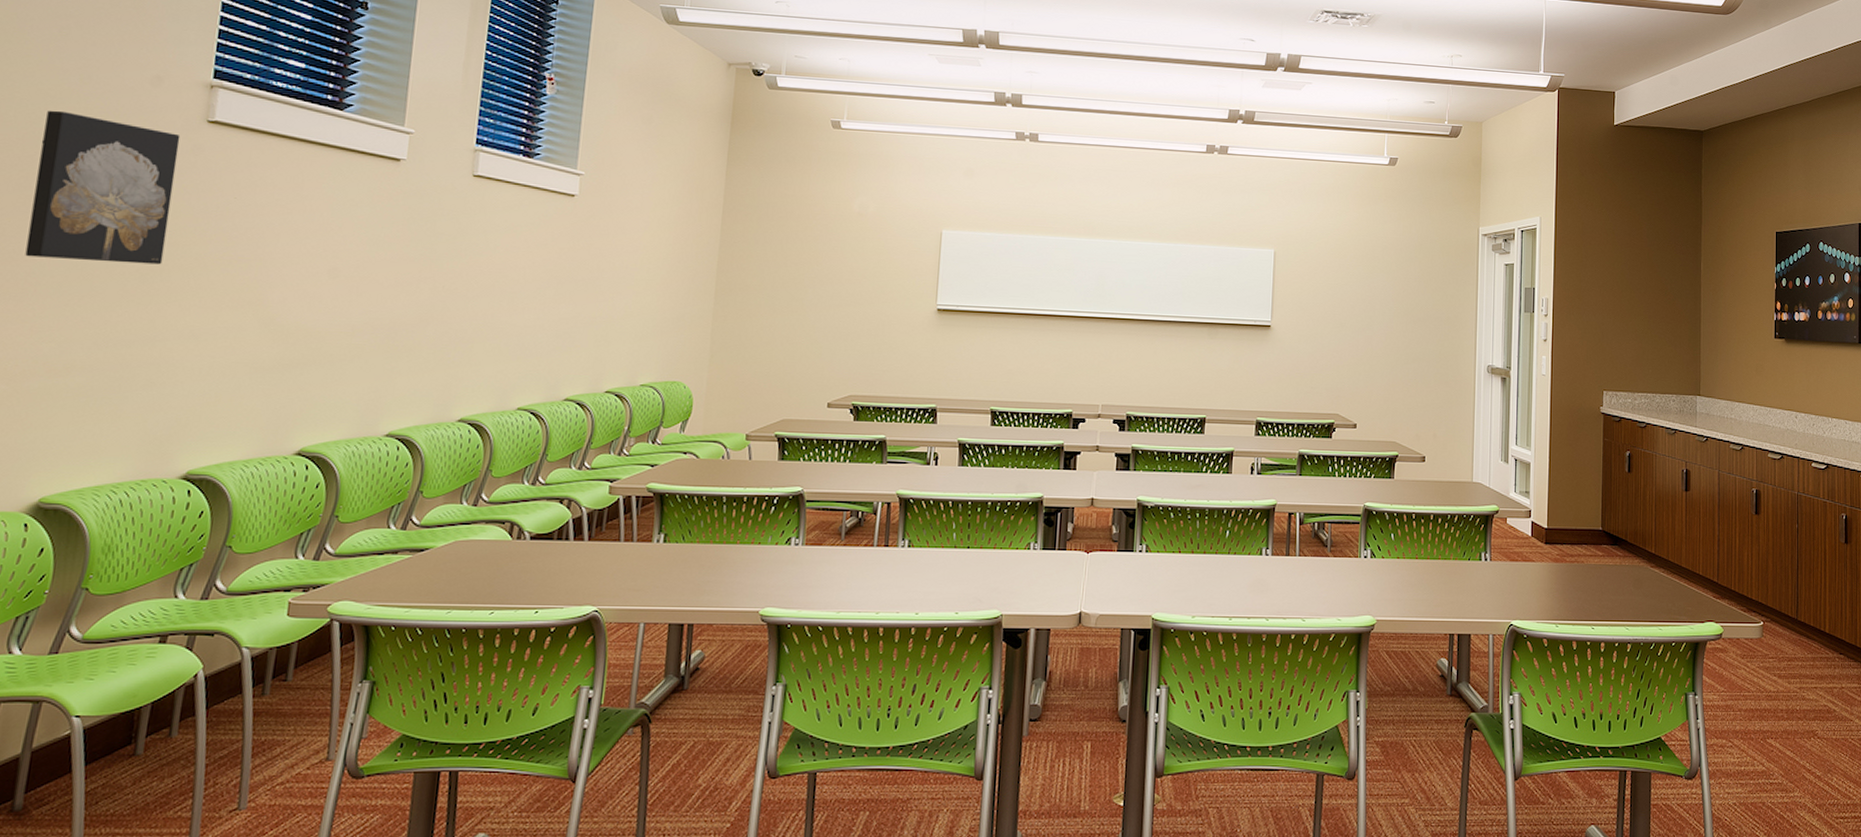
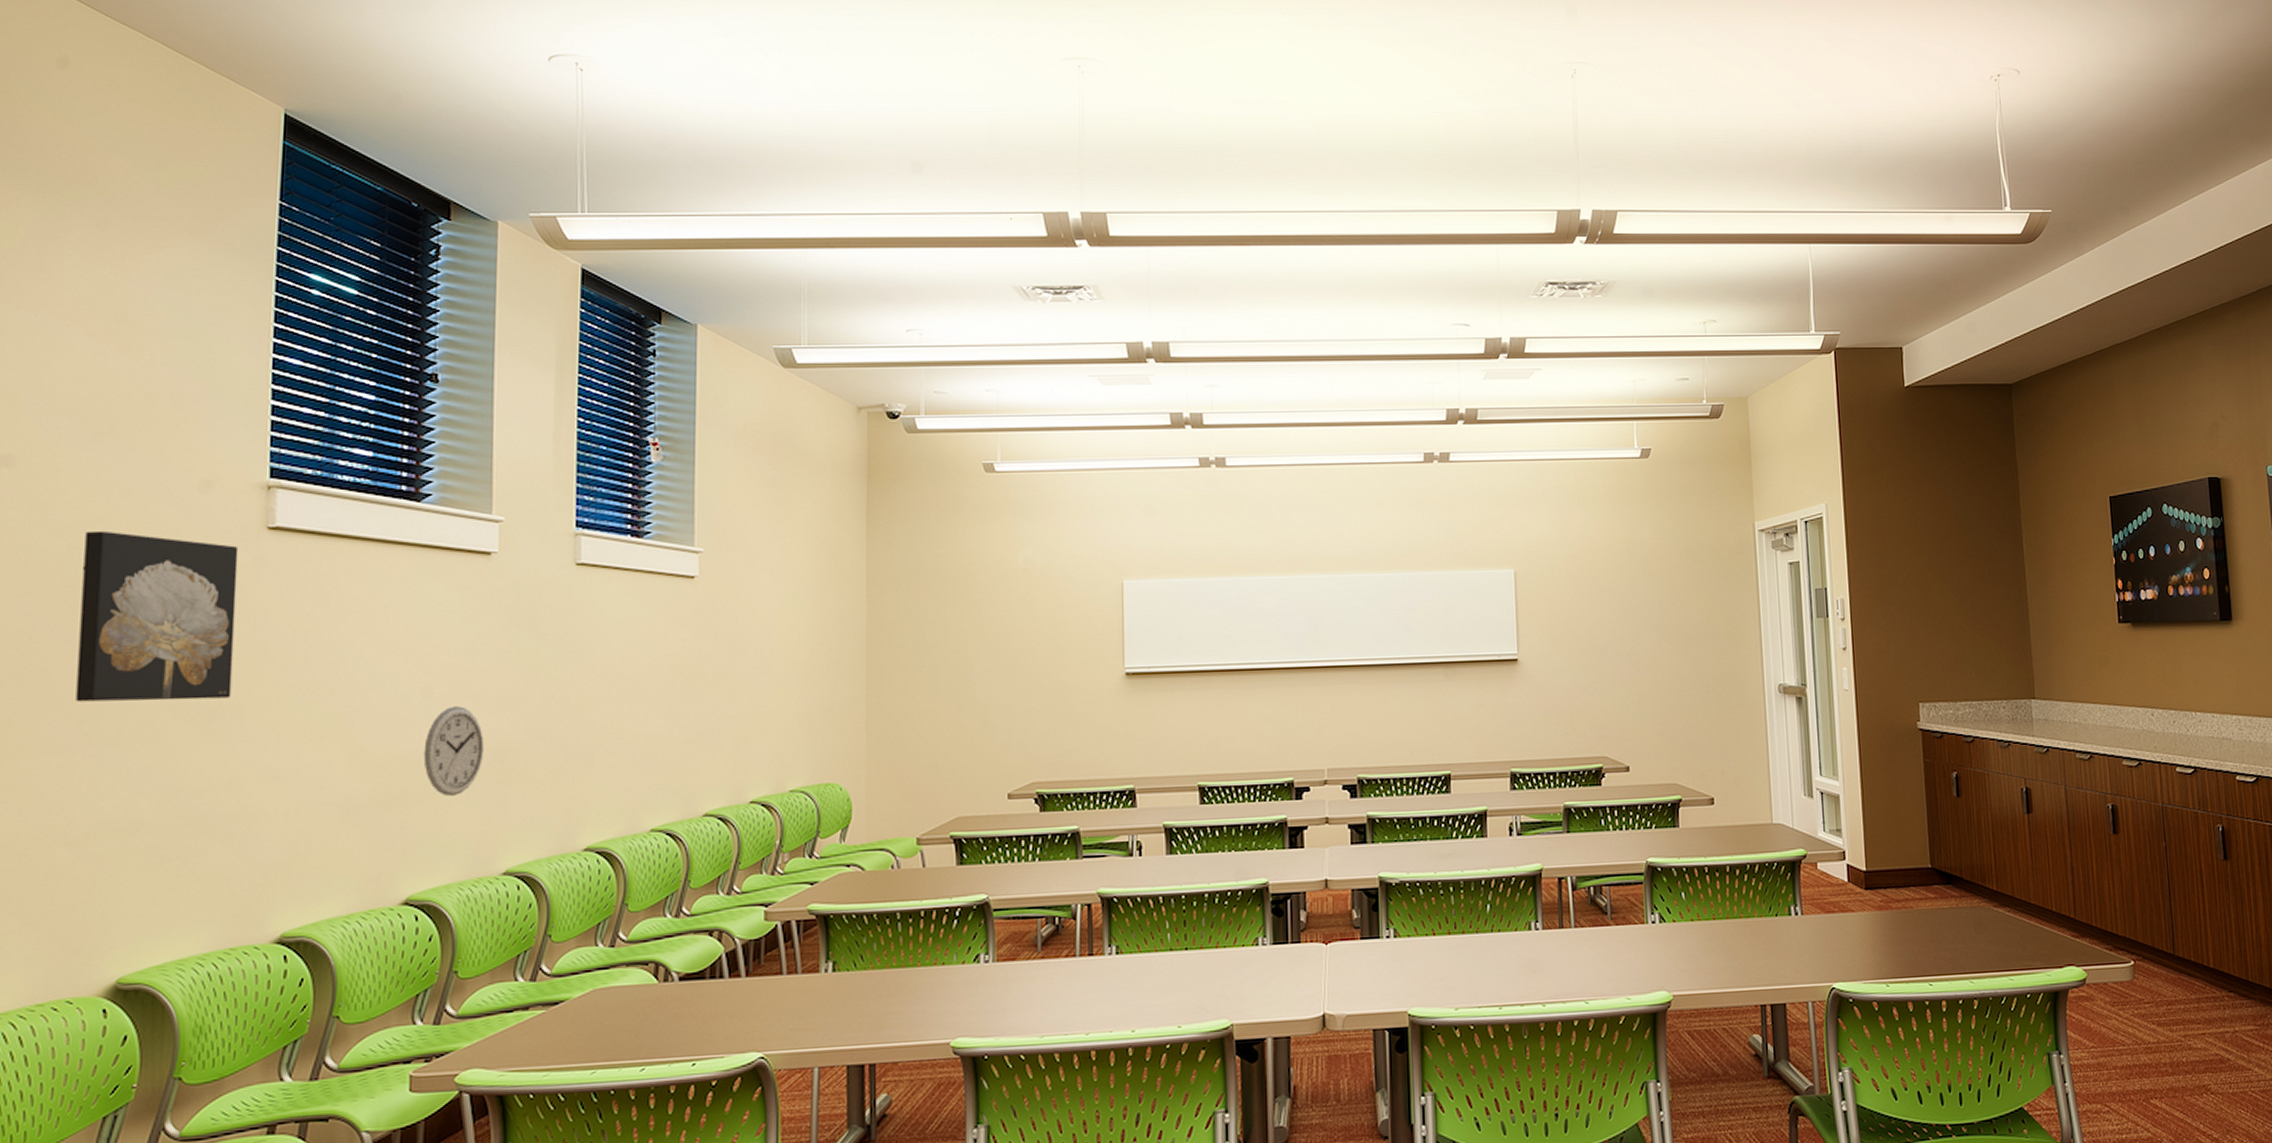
wall clock: none [325,288,380,365] -> present [423,706,484,796]

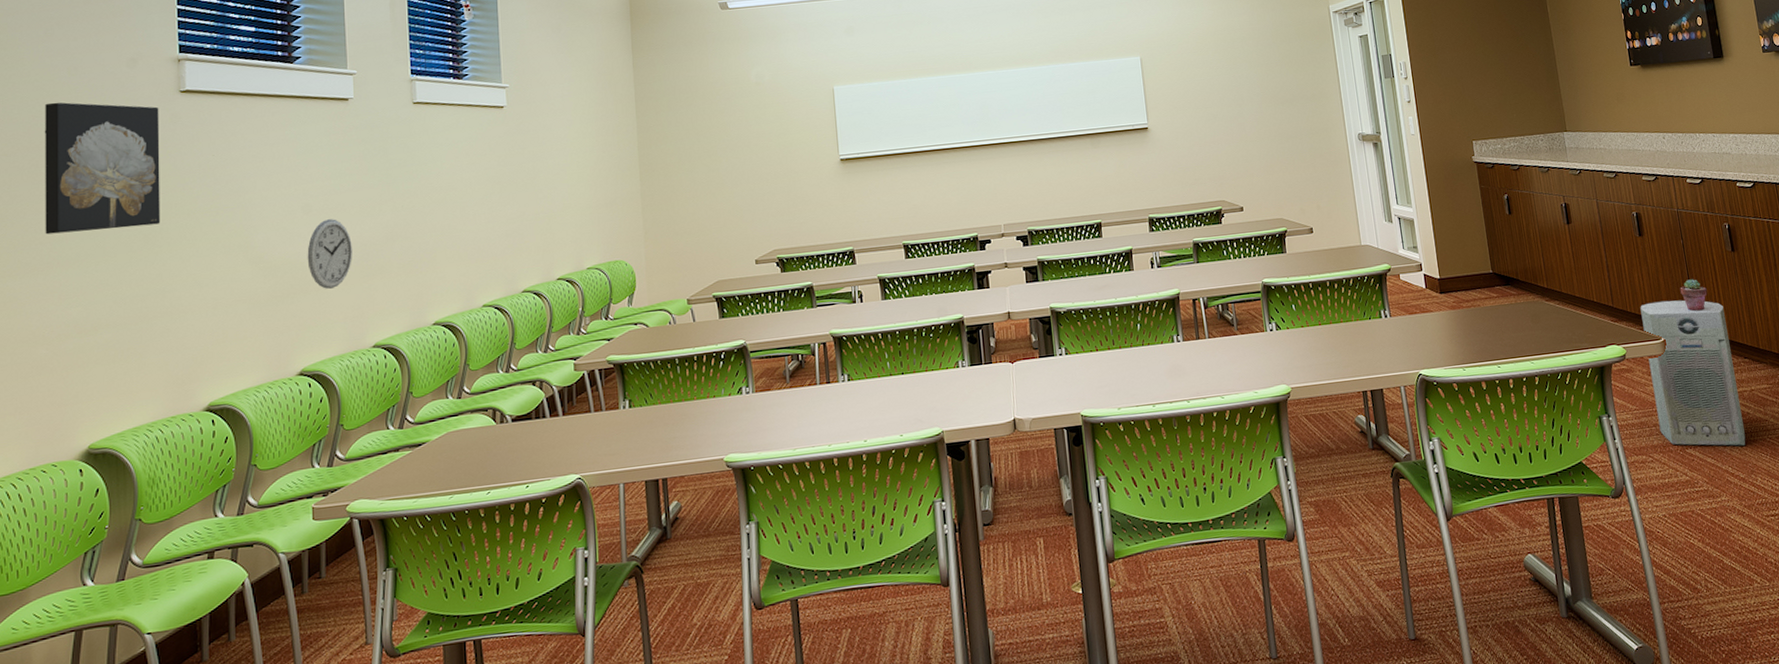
air purifier: none [2108,915,2223,1099] -> present [1640,300,1746,446]
potted succulent: none [2158,891,2191,931] -> present [1680,279,1708,312]

